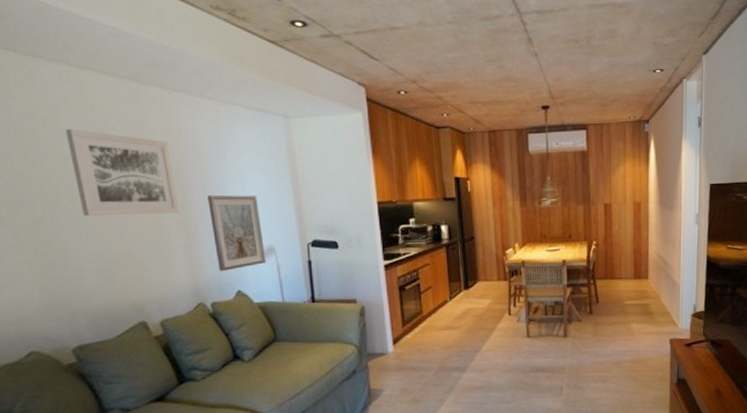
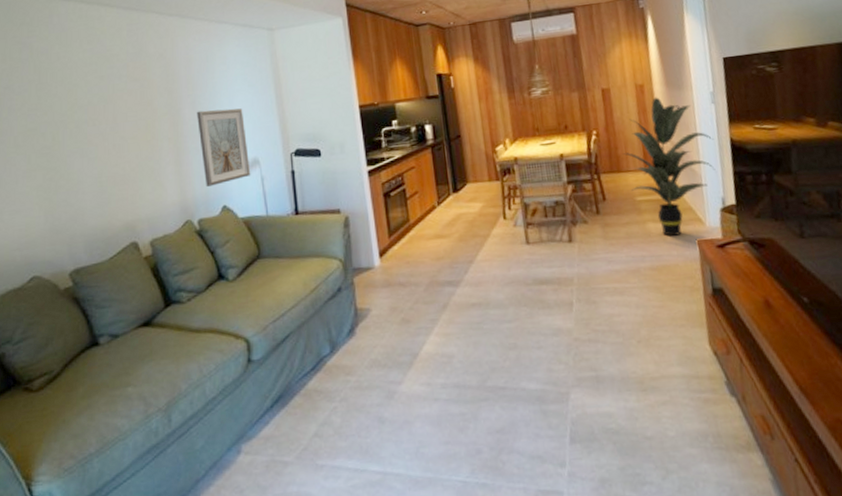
wall art: present [66,128,179,216] -> none [76,59,171,140]
indoor plant: none [617,215,694,335] -> present [623,97,716,236]

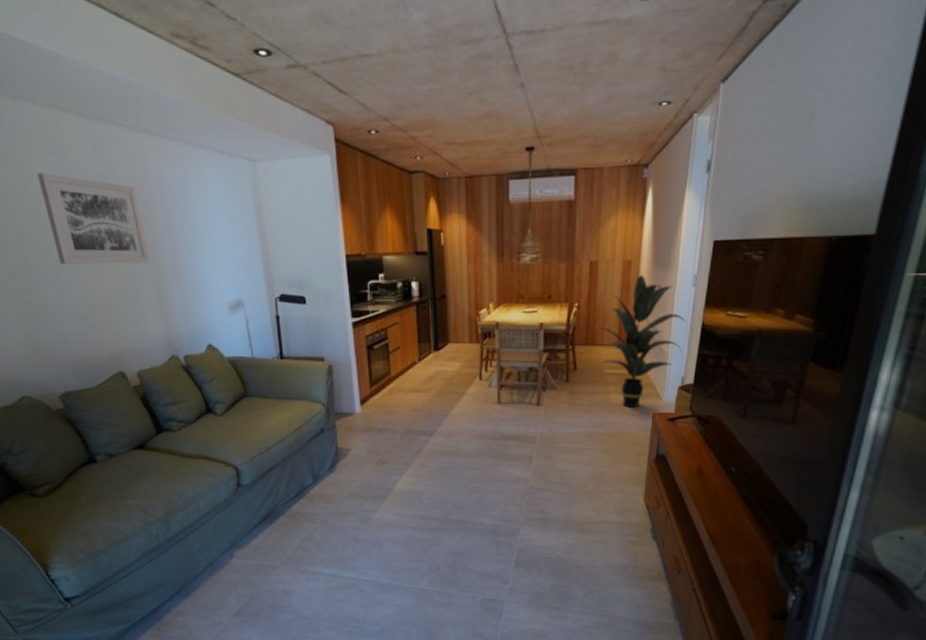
wall art: none [76,59,171,140] -> present [38,172,150,265]
picture frame: present [197,108,251,187] -> none [176,244,236,324]

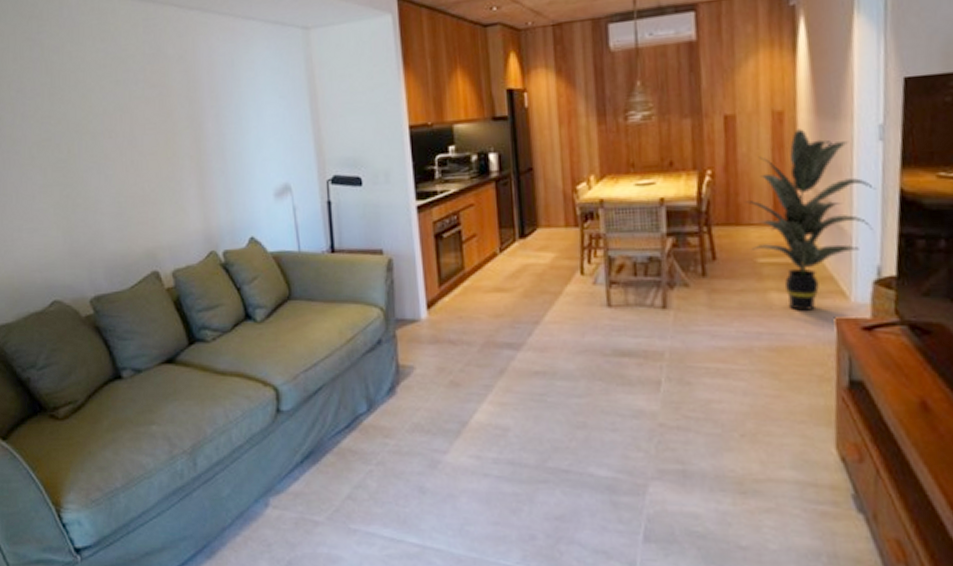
wall art: present [38,172,150,265] -> none [89,59,193,154]

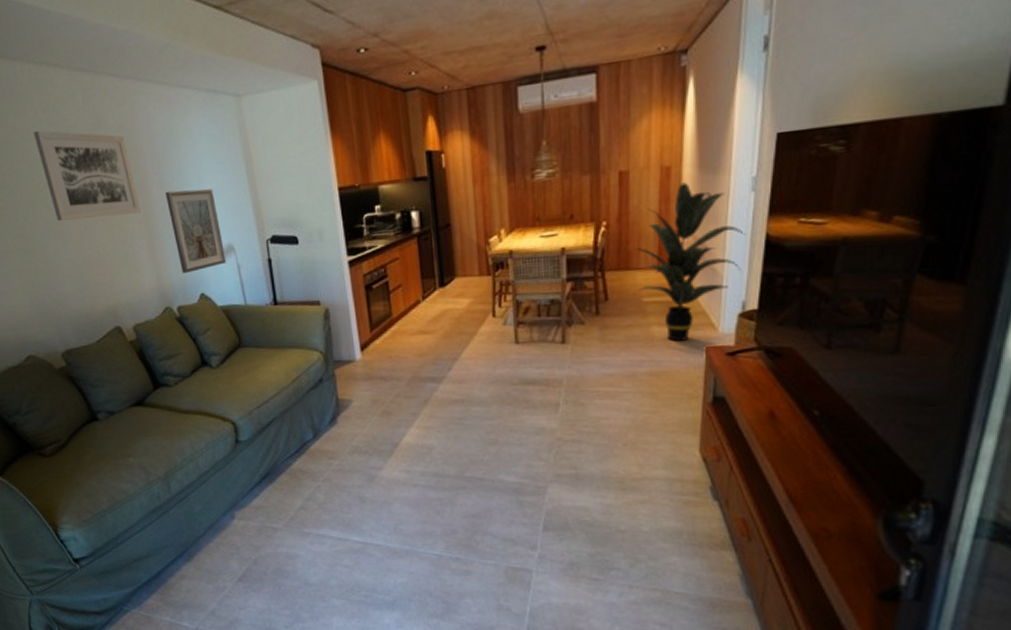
wall art: none [89,59,193,154] -> present [34,130,141,221]
picture frame: none [221,123,282,214] -> present [165,189,227,273]

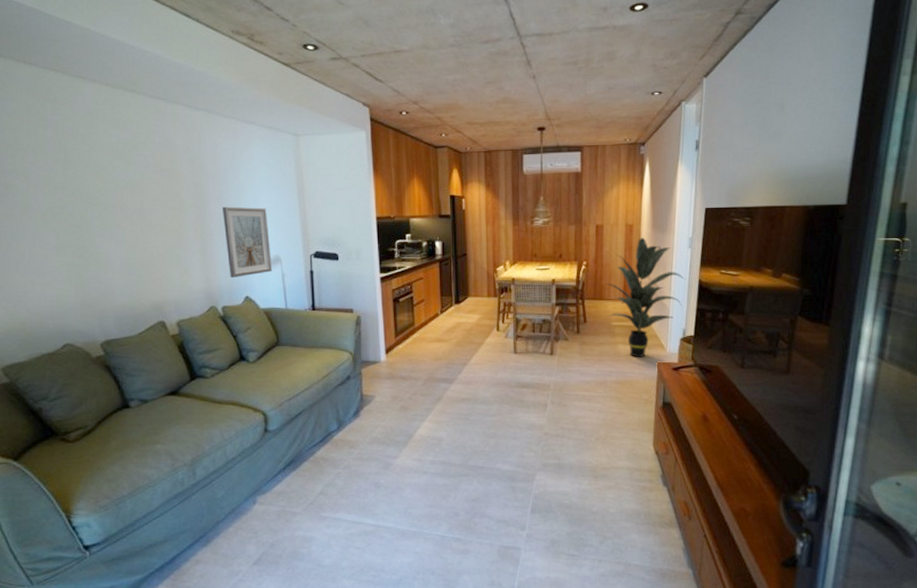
wall art: present [34,130,141,221] -> none [103,143,197,224]

